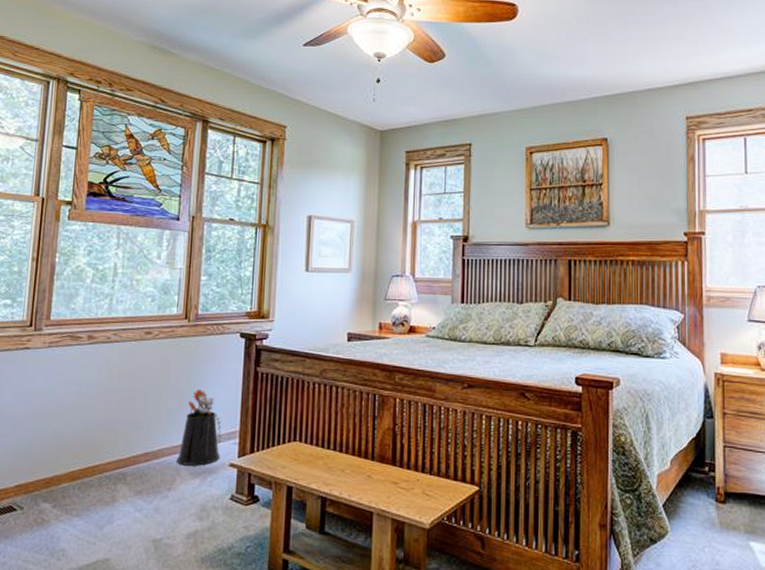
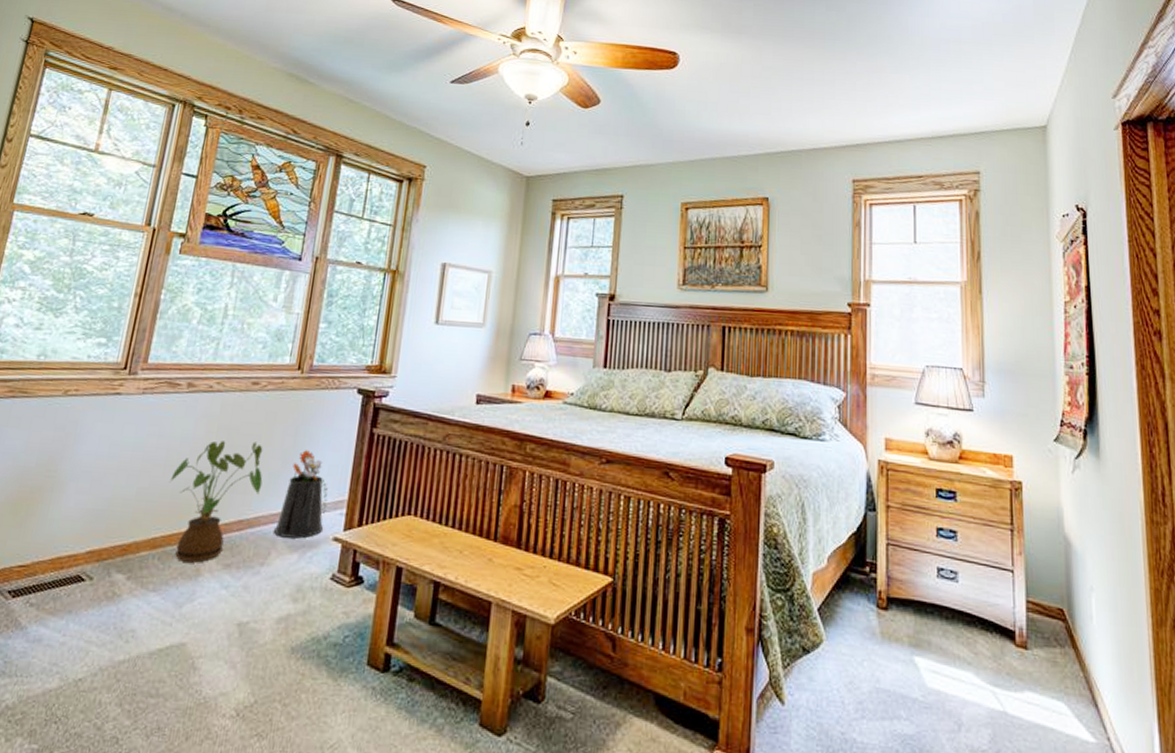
house plant: none [81,384,163,491] -> present [170,441,263,563]

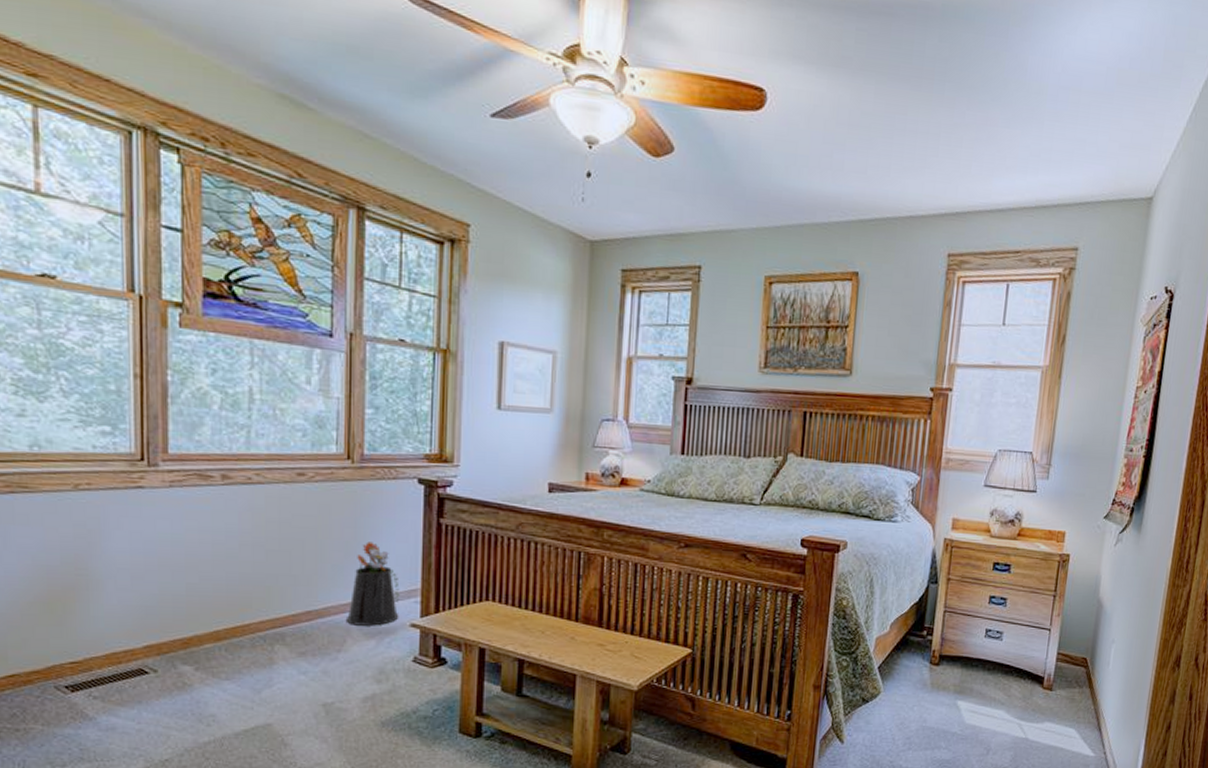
house plant: present [170,441,263,563] -> none [222,534,326,652]

